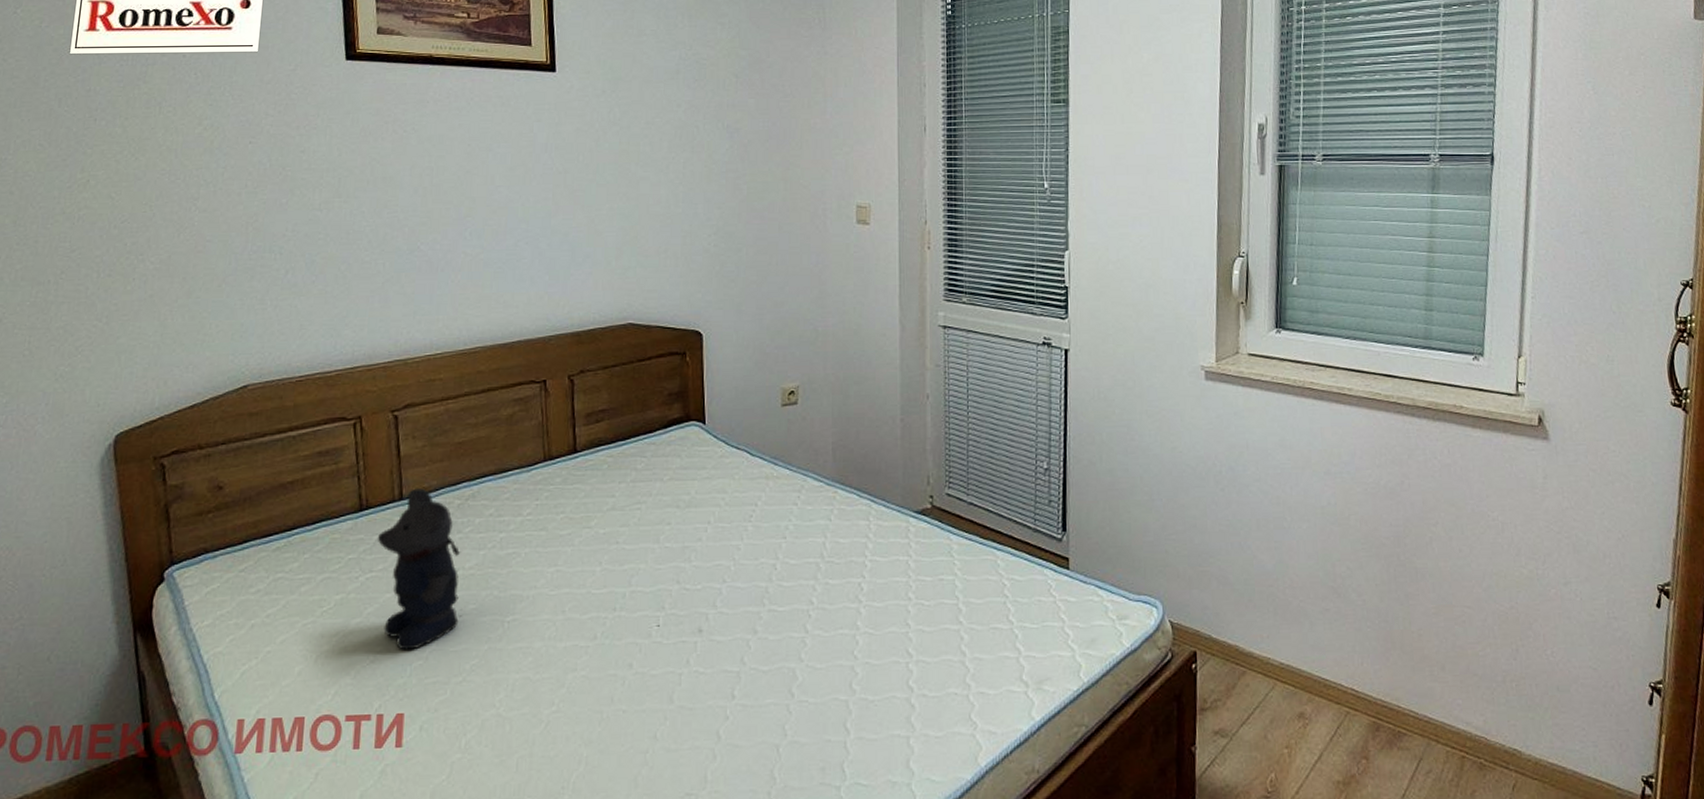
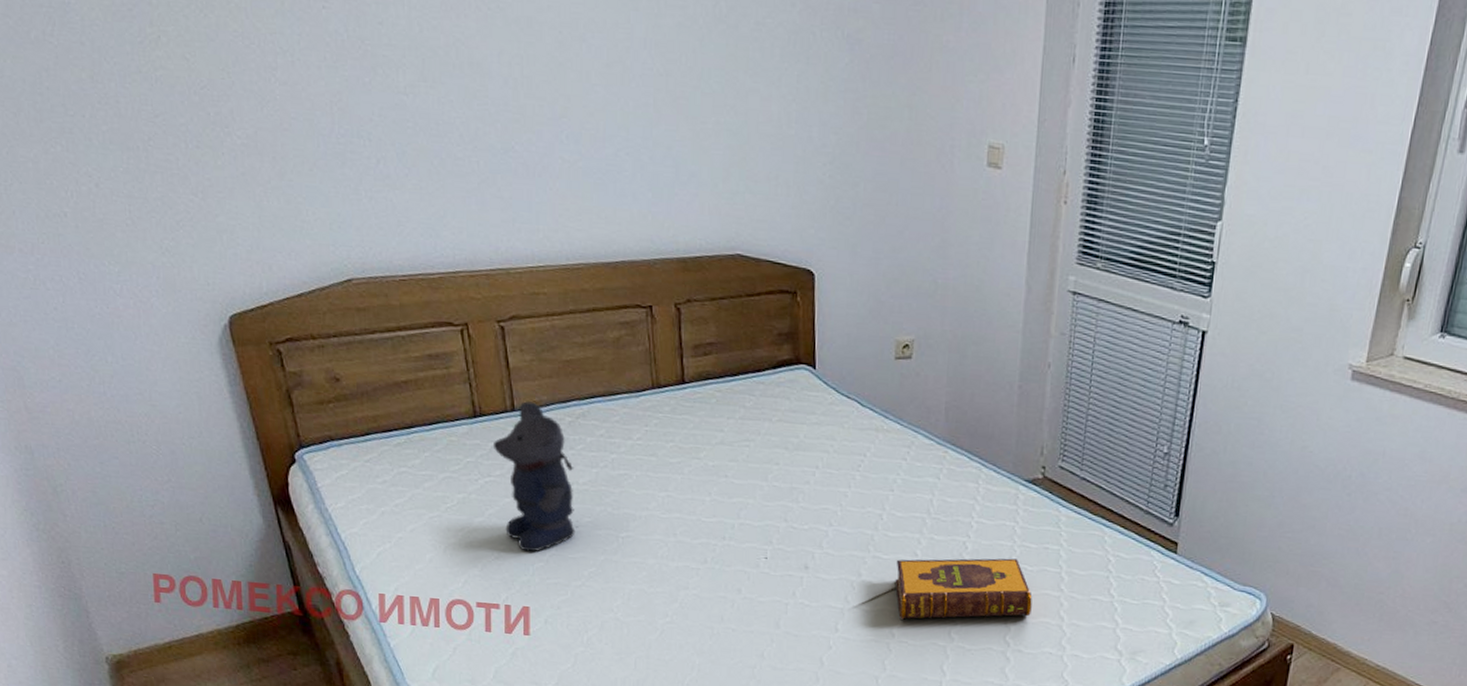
hardback book: none [791,594,932,676] -> present [895,558,1033,620]

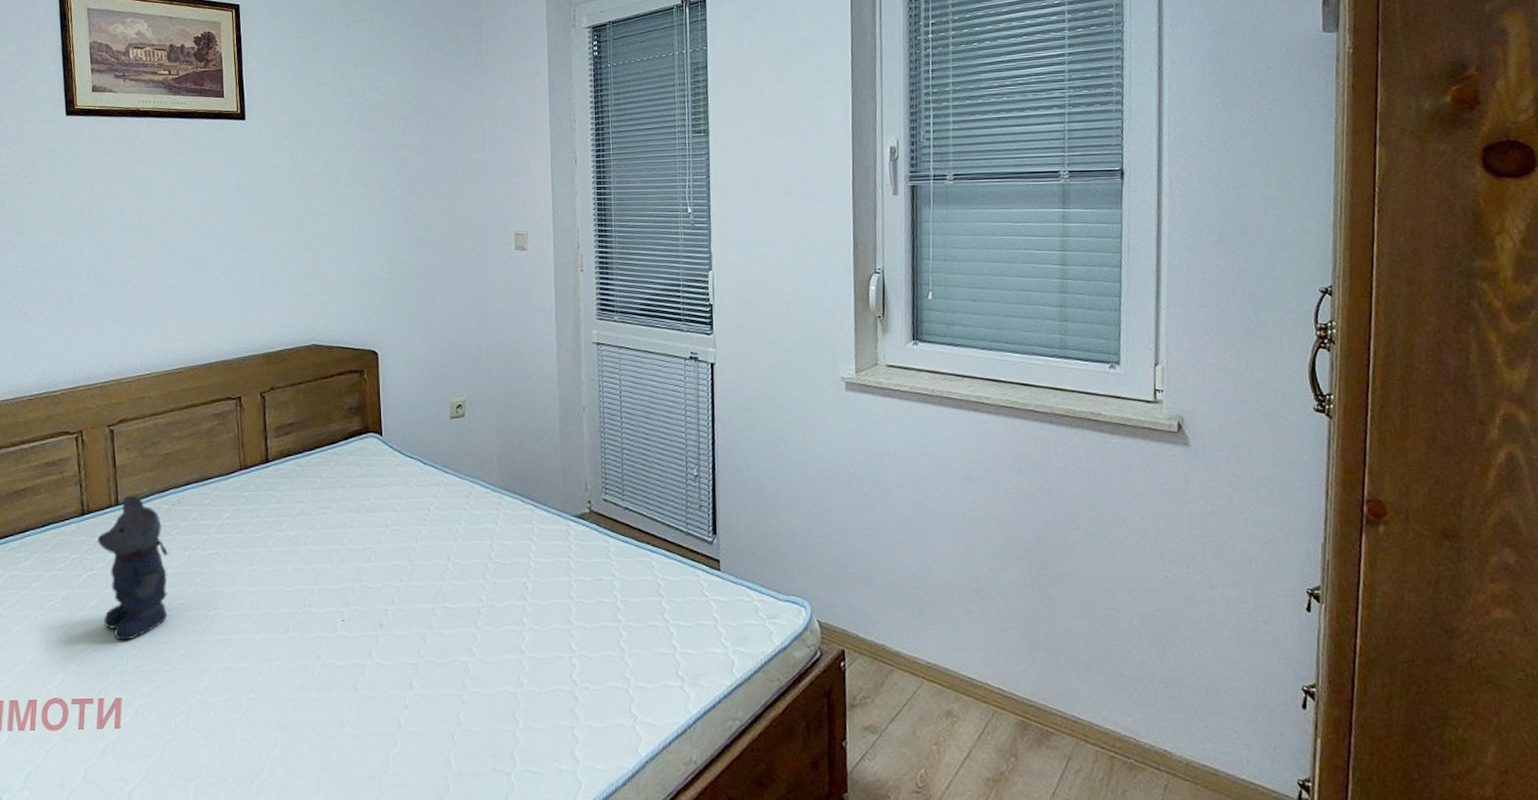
hardback book: present [895,558,1033,620] -> none [463,593,593,669]

